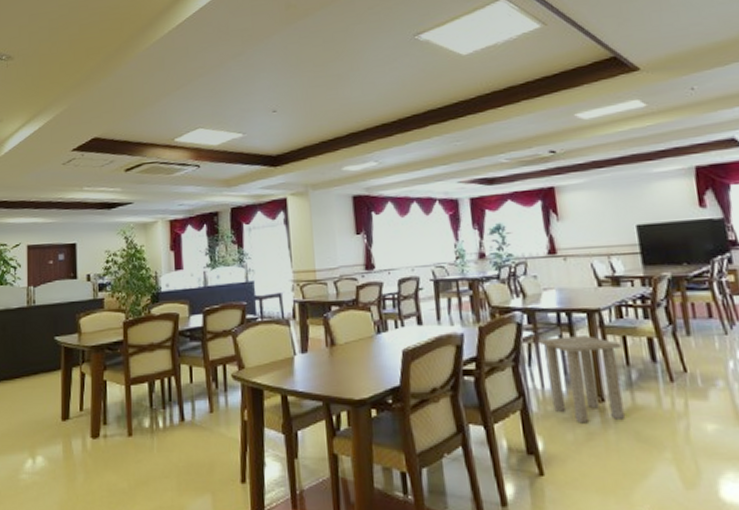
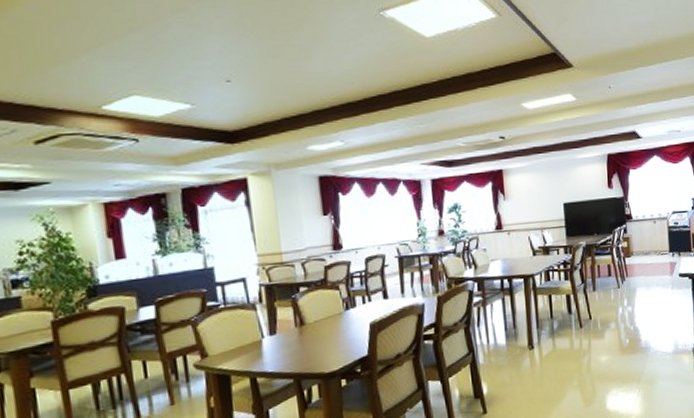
side table: present [538,335,625,424] -> none [486,297,548,368]

